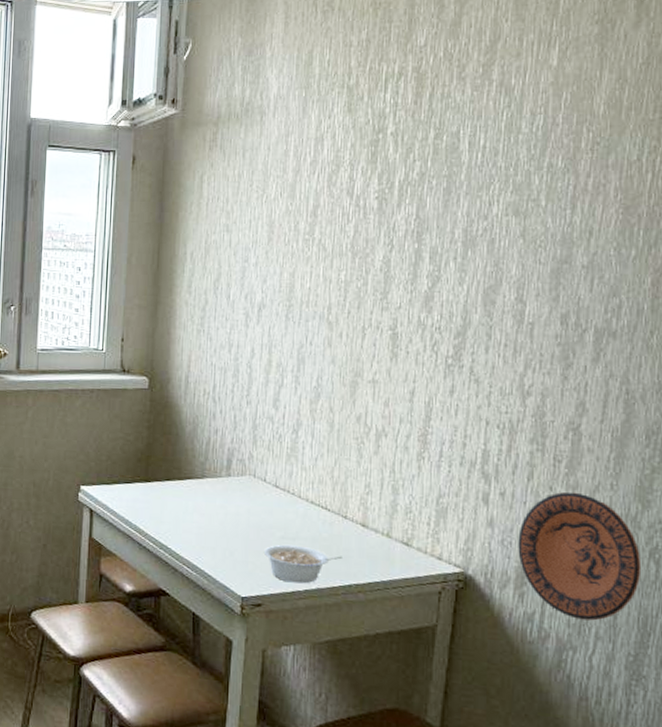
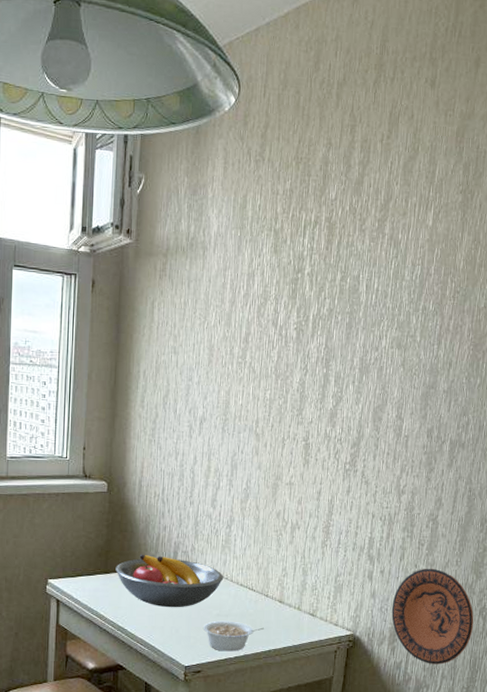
fruit bowl: none [158,460,290,527] -> present [115,554,224,608]

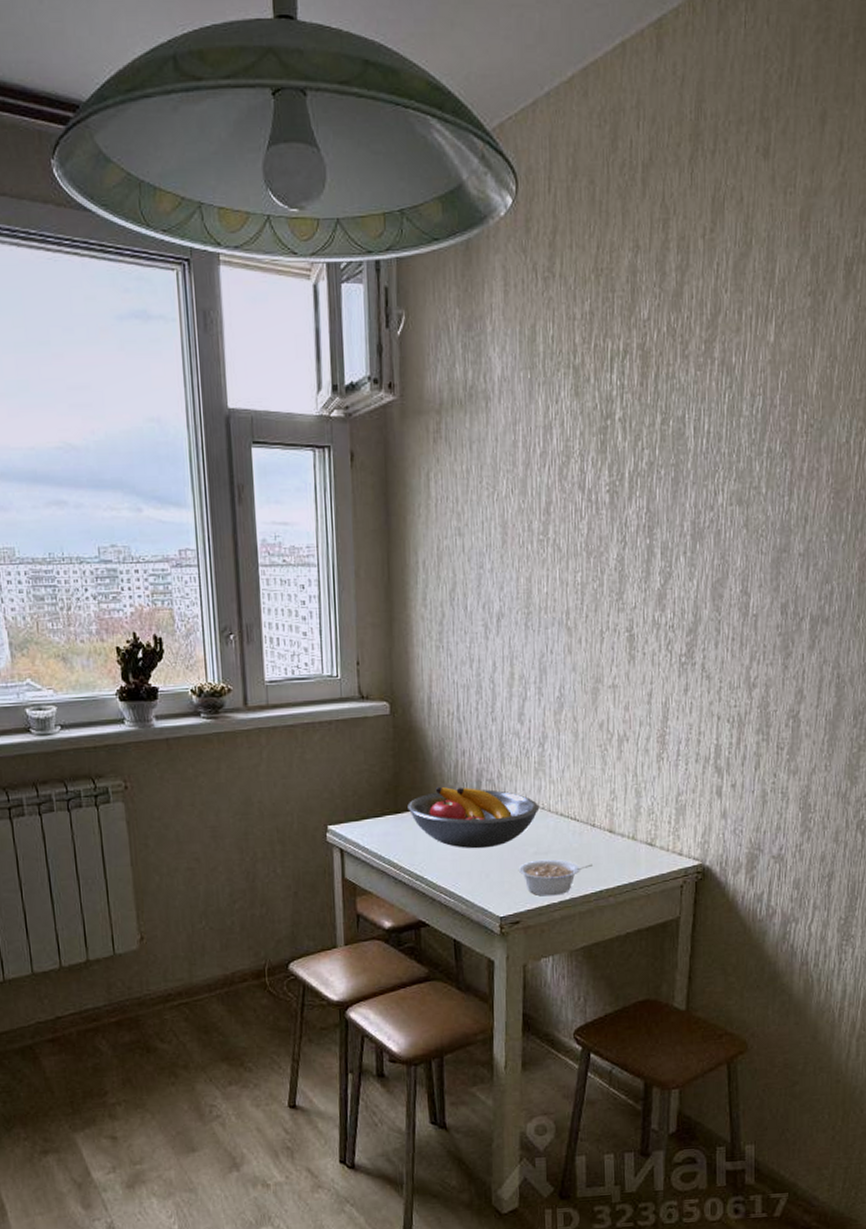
decorative plate: present [391,568,474,665] -> none [748,776,851,894]

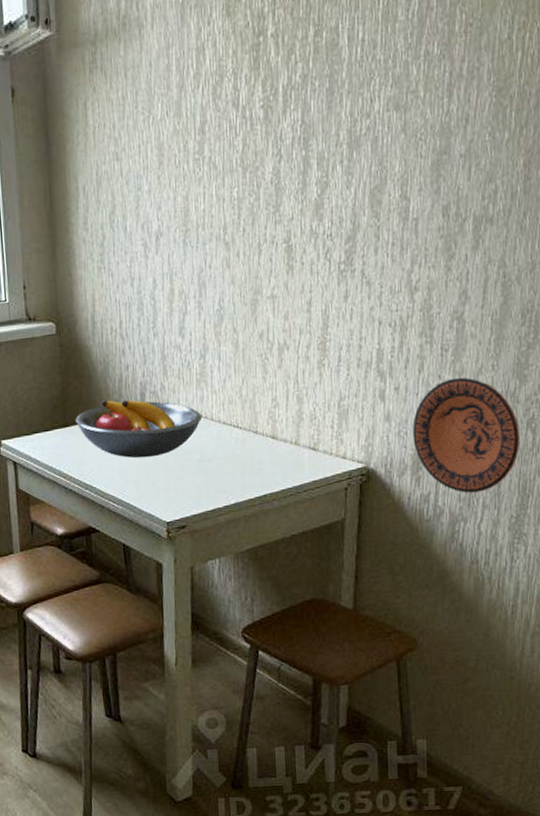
legume: present [519,859,592,896] -> none [184,466,256,501]
decorative plate: none [748,776,851,894] -> present [412,377,521,493]

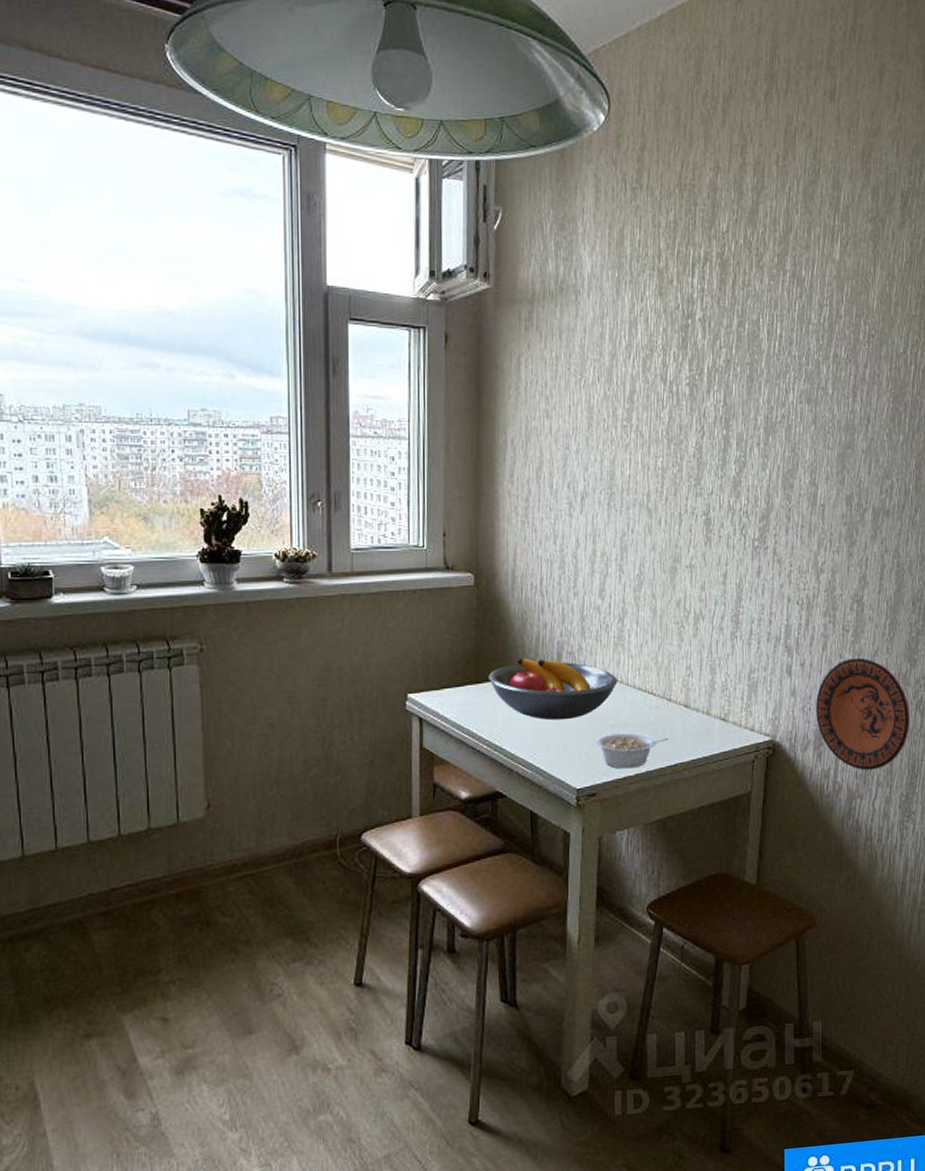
legume: none [184,466,256,501] -> present [597,732,668,769]

